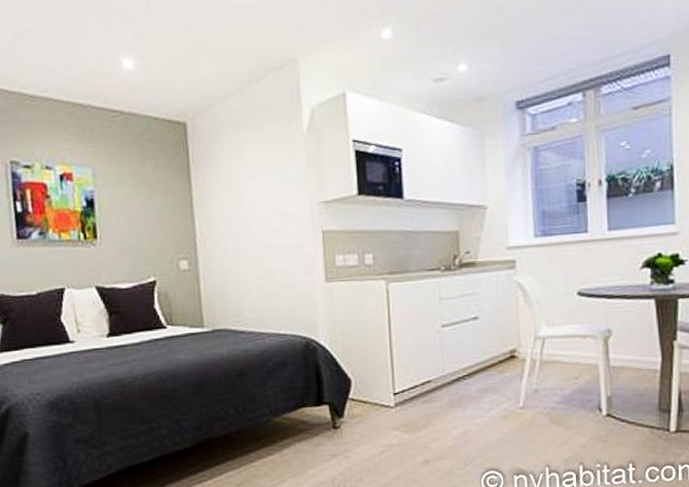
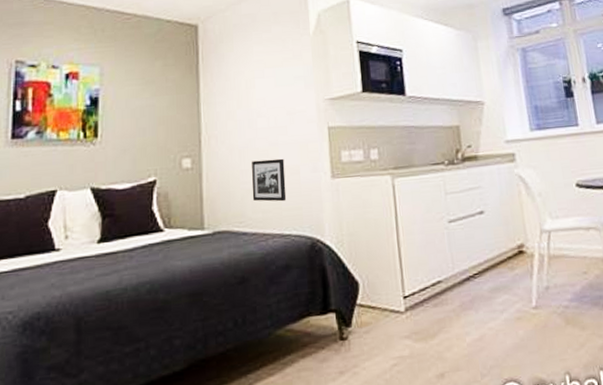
picture frame: none [247,261,282,304] -> present [252,158,287,202]

